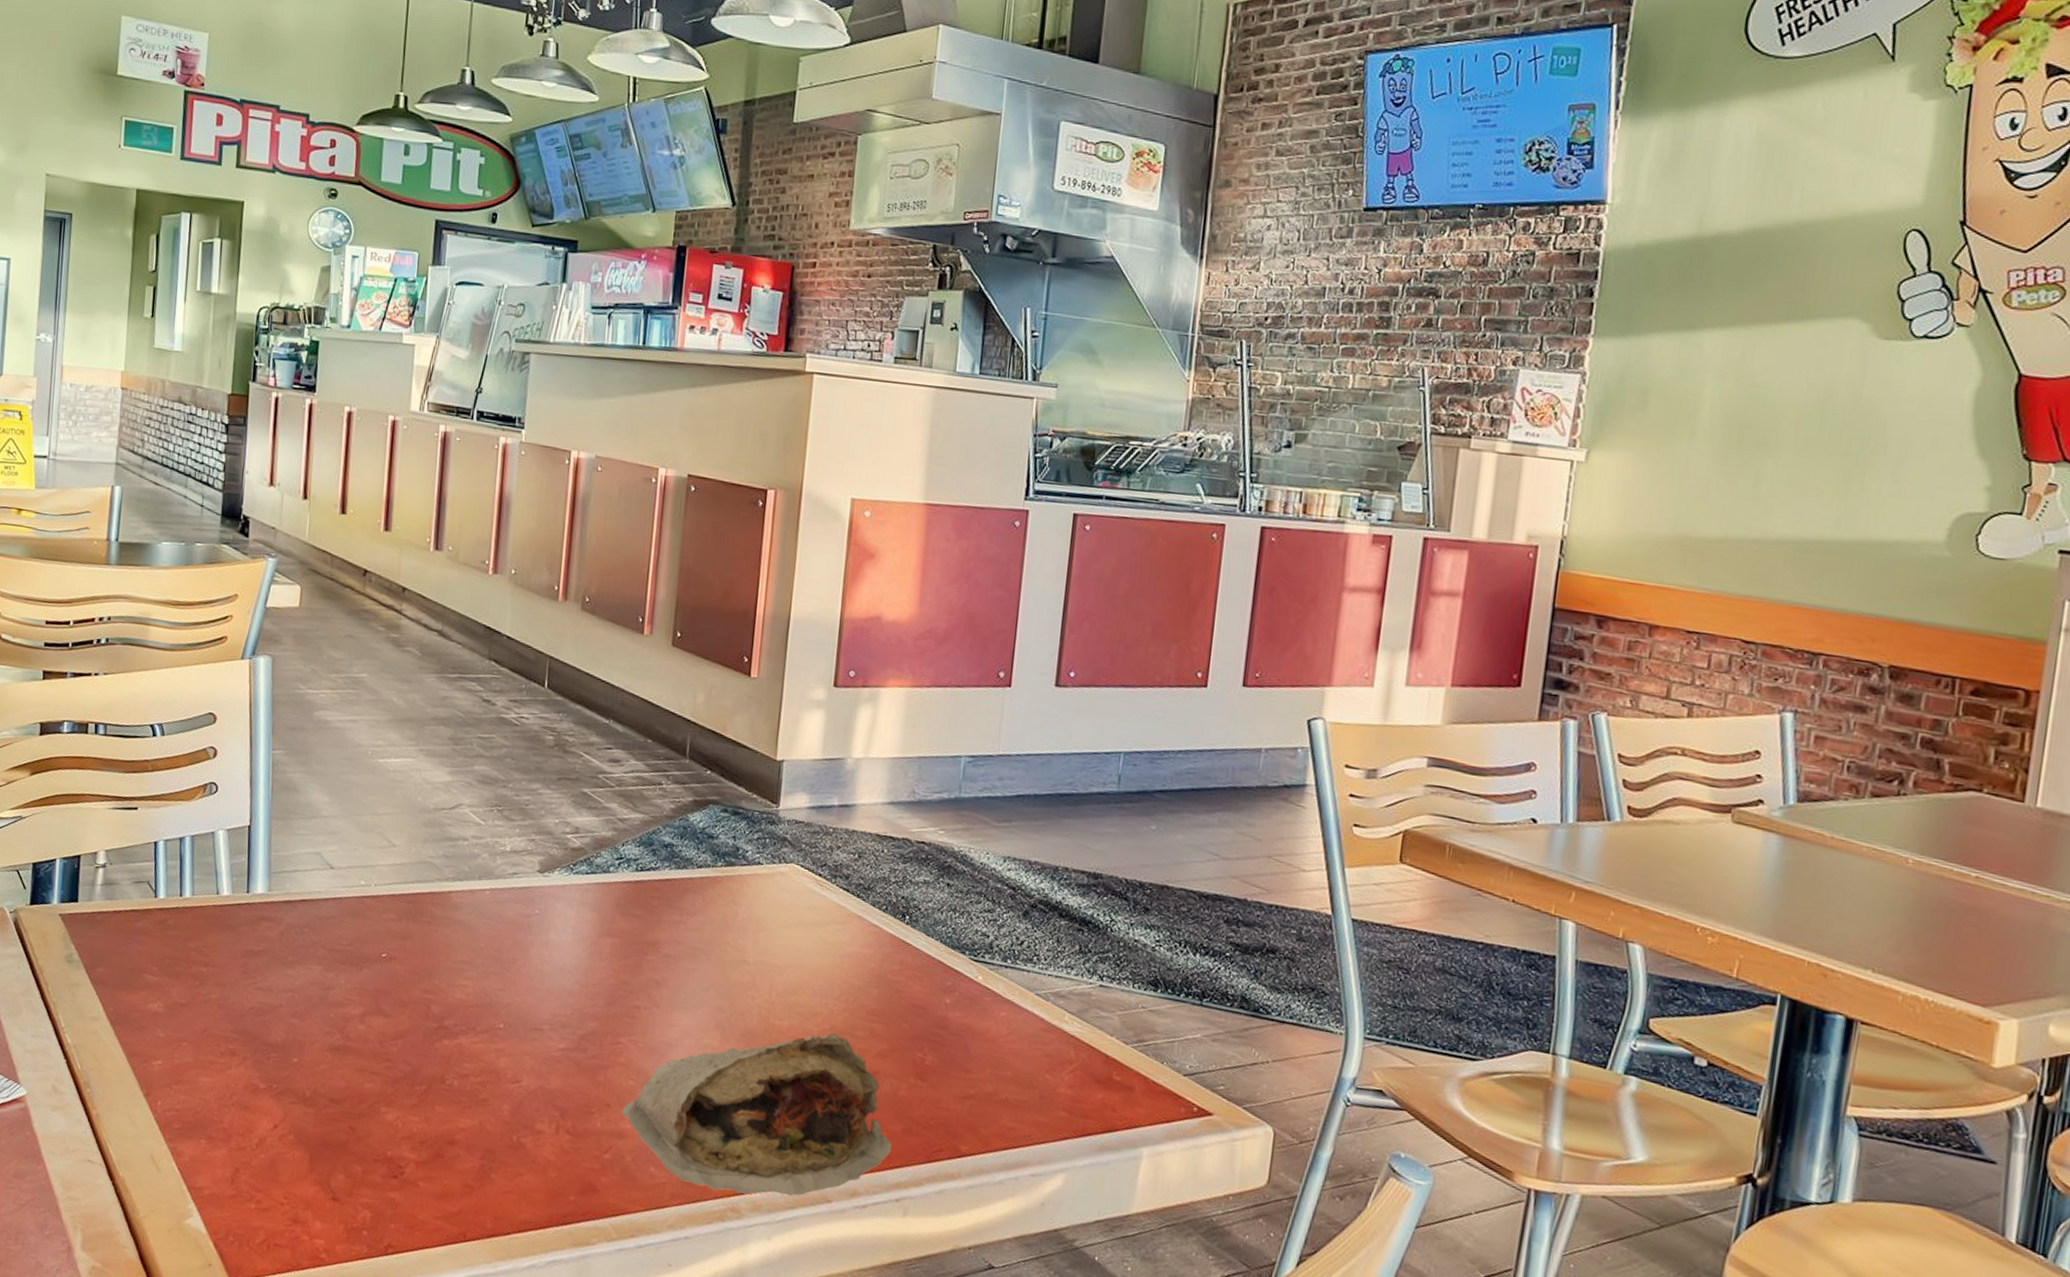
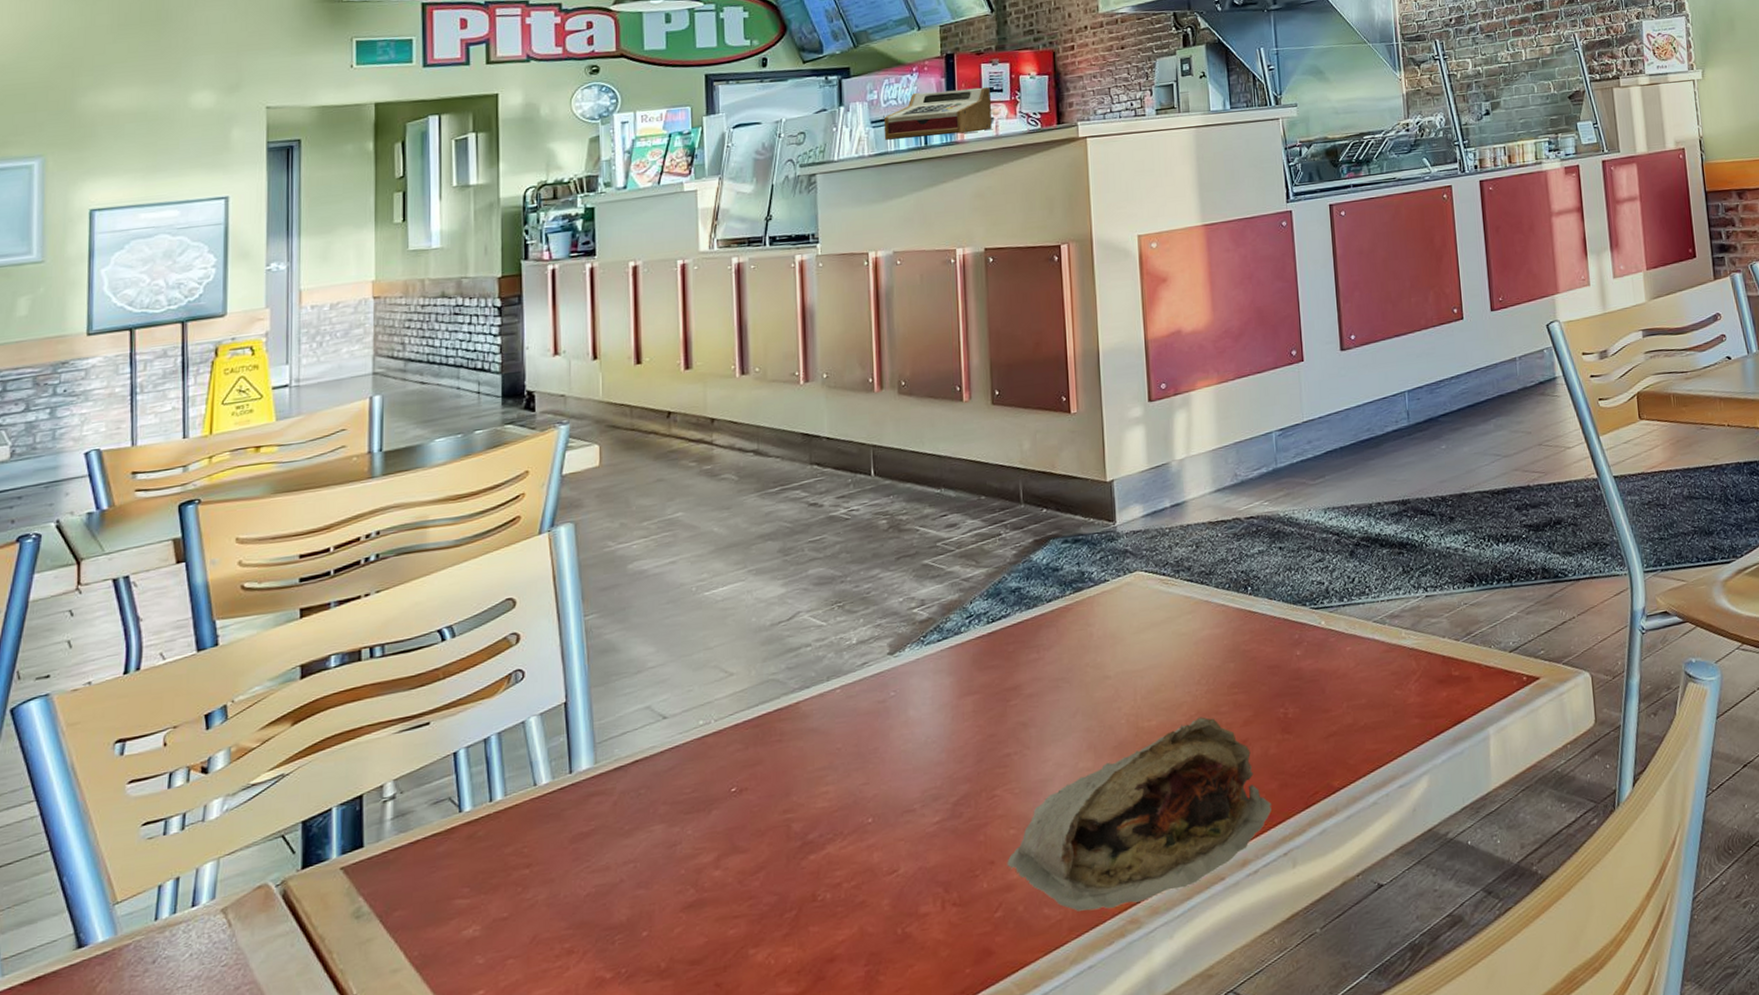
cash register: none [602,283,719,343] -> present [883,86,992,141]

